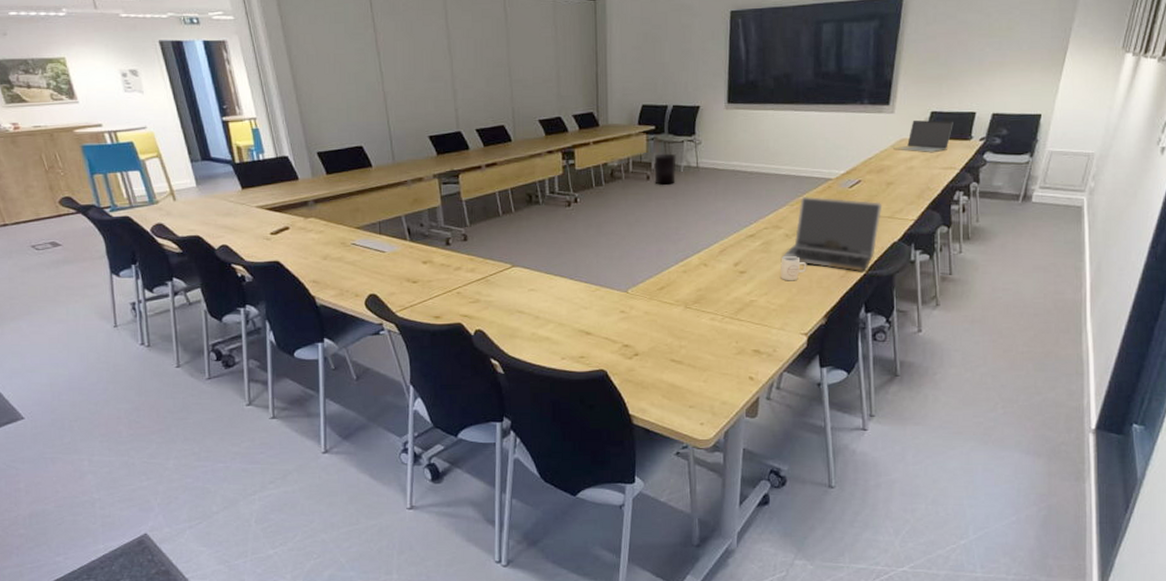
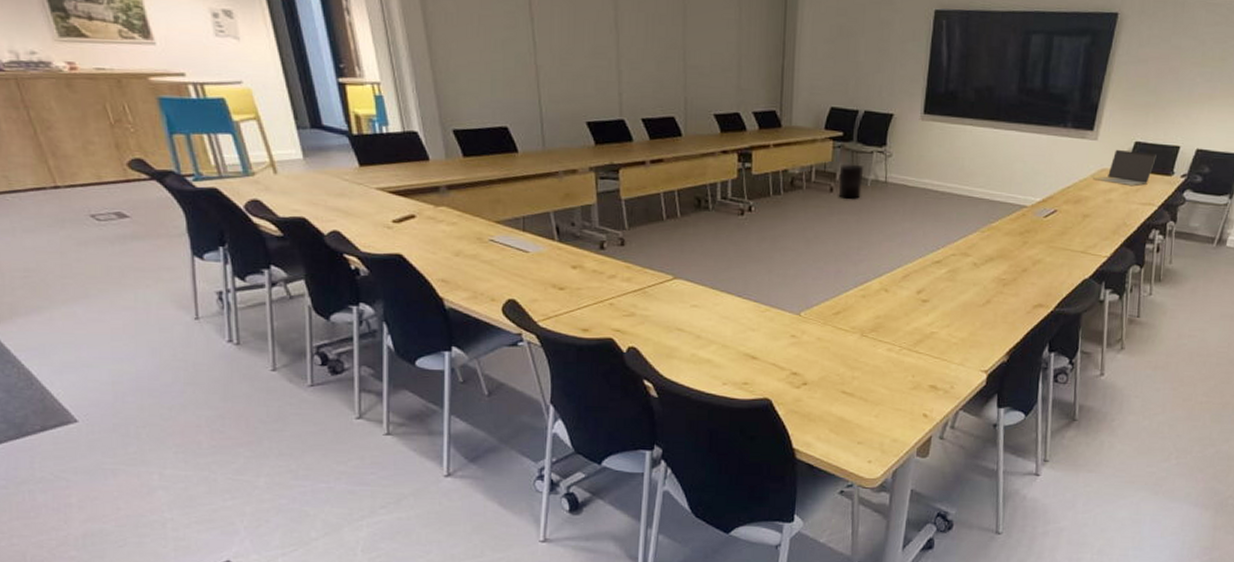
mug: present [780,255,807,281] -> none [965,285,994,314]
laptop: present [783,196,883,271] -> none [969,222,1077,308]

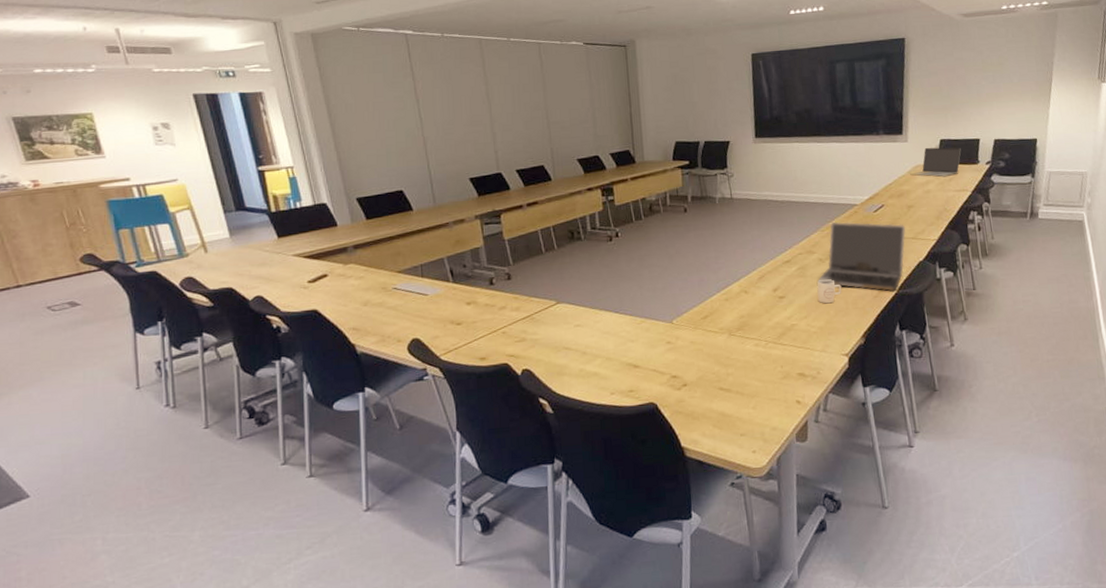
waste bin: present [838,164,864,200] -> none [689,186,712,218]
mug: none [965,285,994,314] -> present [817,278,842,304]
laptop: none [969,222,1077,308] -> present [818,221,906,291]

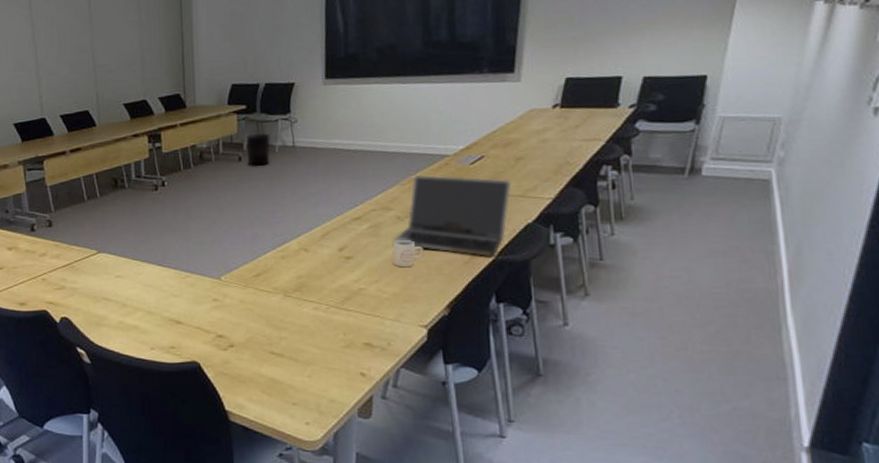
waste bin: none [689,186,712,218] -> present [246,133,271,167]
laptop: present [910,147,961,178] -> none [521,87,595,124]

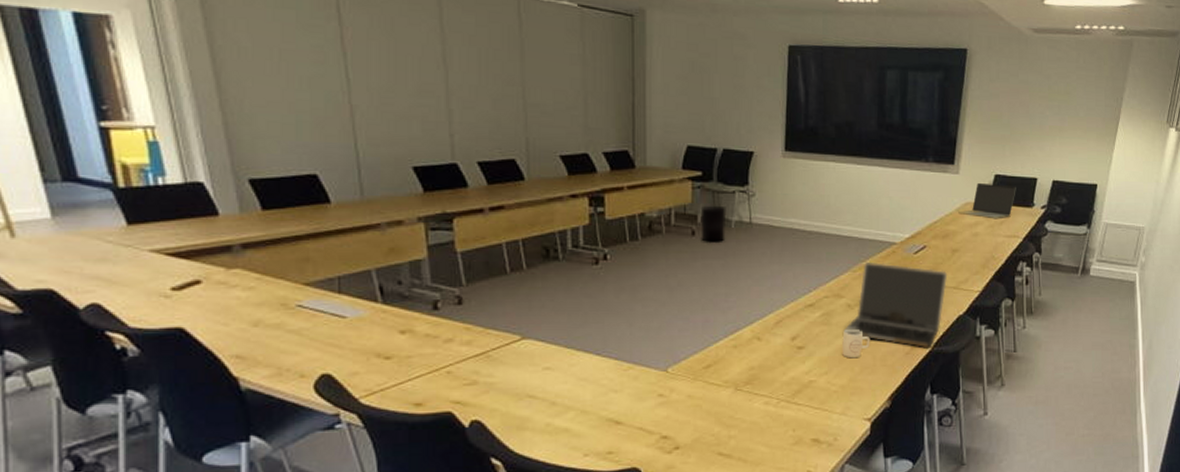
laptop: none [521,87,595,124] -> present [958,182,1016,220]

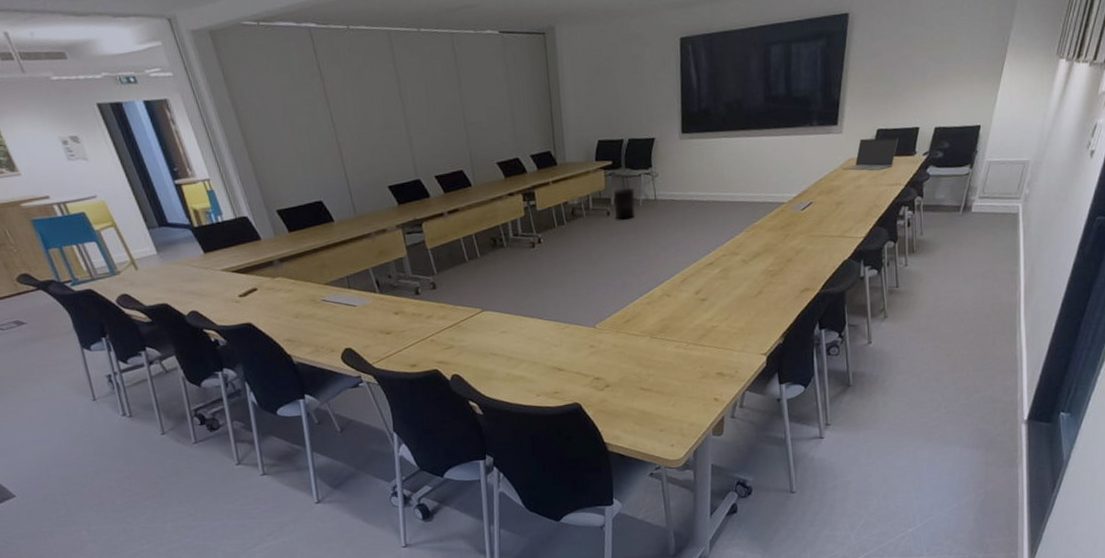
mug: present [842,328,871,359] -> none [739,280,764,305]
laptop: present [845,261,948,347] -> none [741,221,833,291]

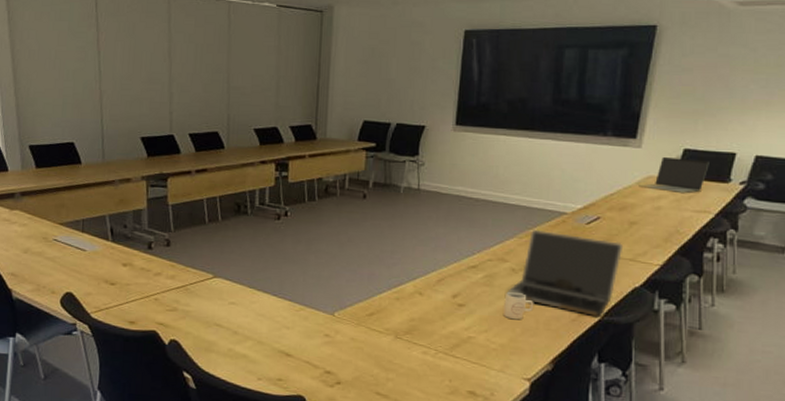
waste bin: present [613,188,636,221] -> none [372,172,397,207]
mug: none [739,280,764,305] -> present [504,291,534,320]
laptop: none [741,221,833,291] -> present [507,229,624,316]

